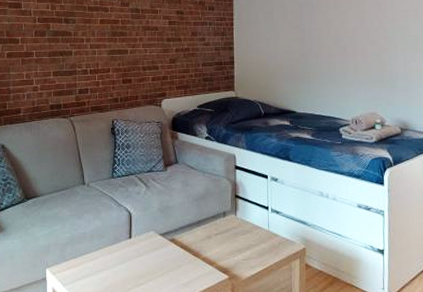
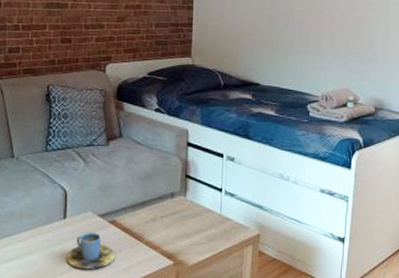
cup: none [133,250,176,284] -> present [66,232,115,269]

